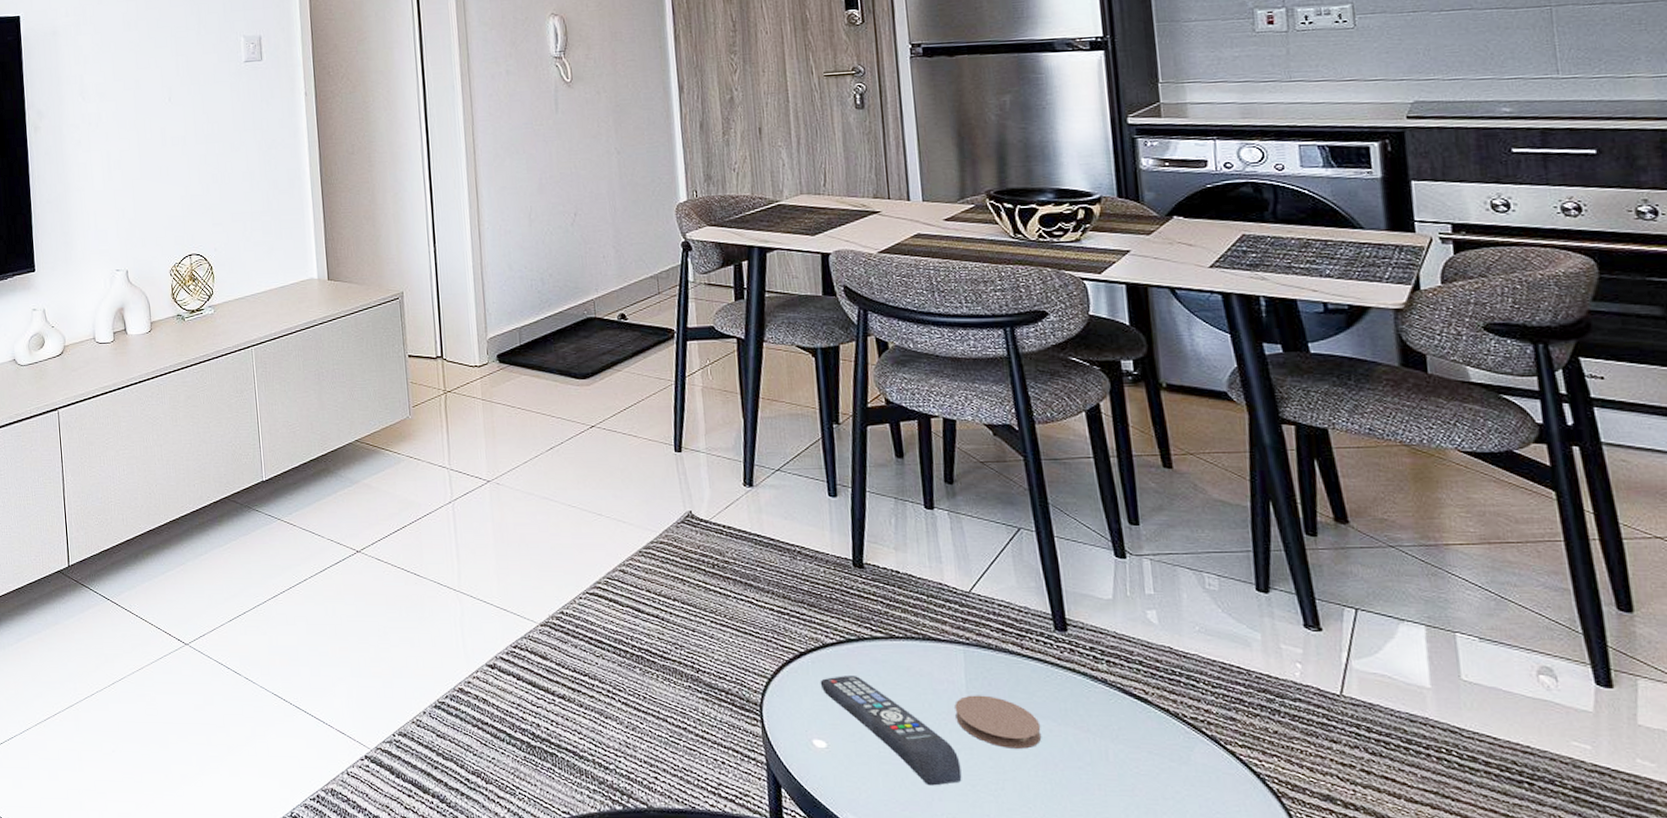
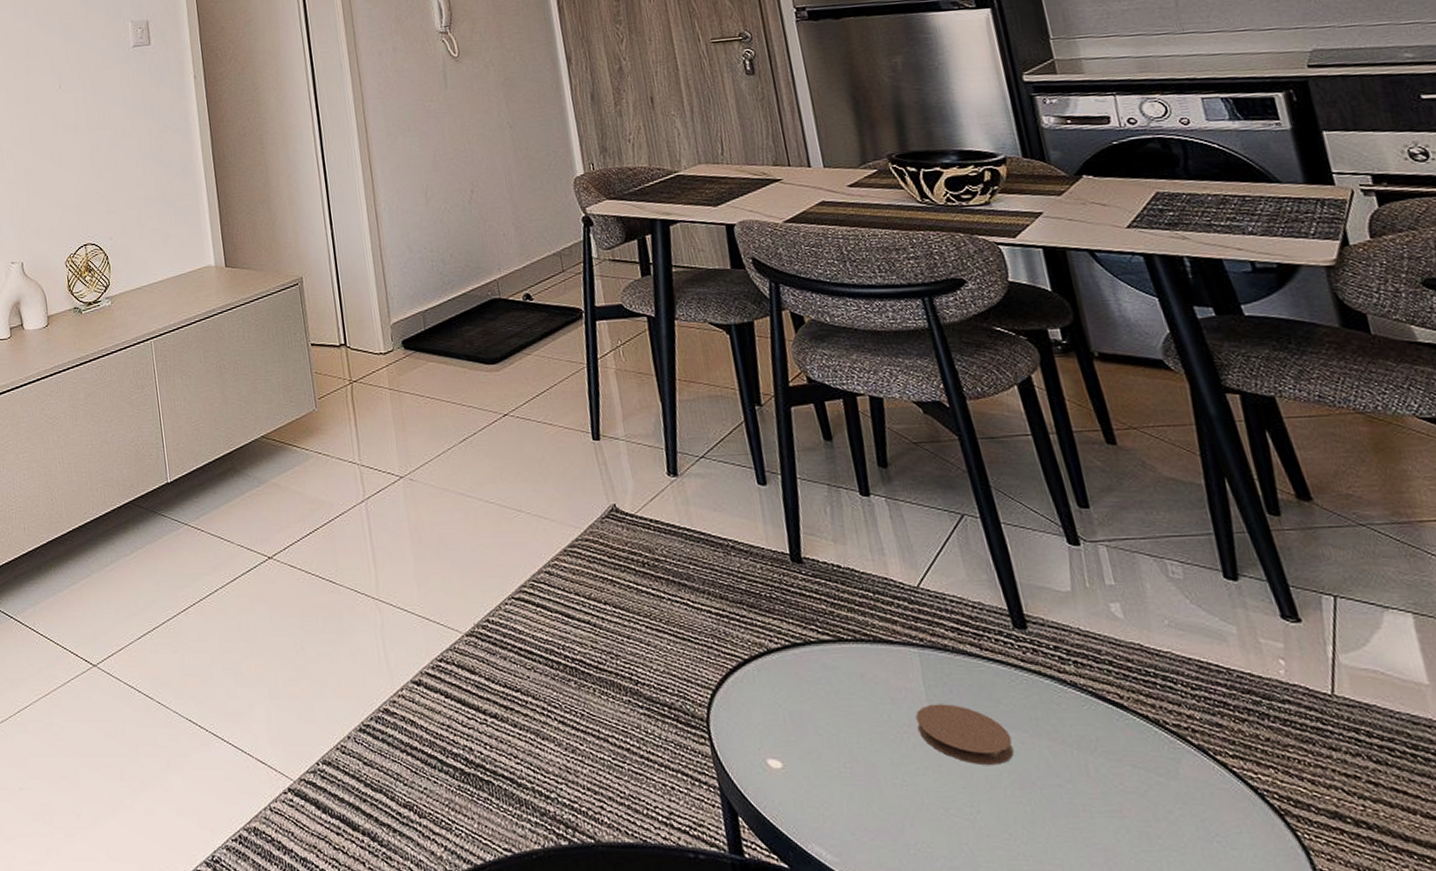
remote control: present [820,676,962,786] -> none [768,685,933,810]

